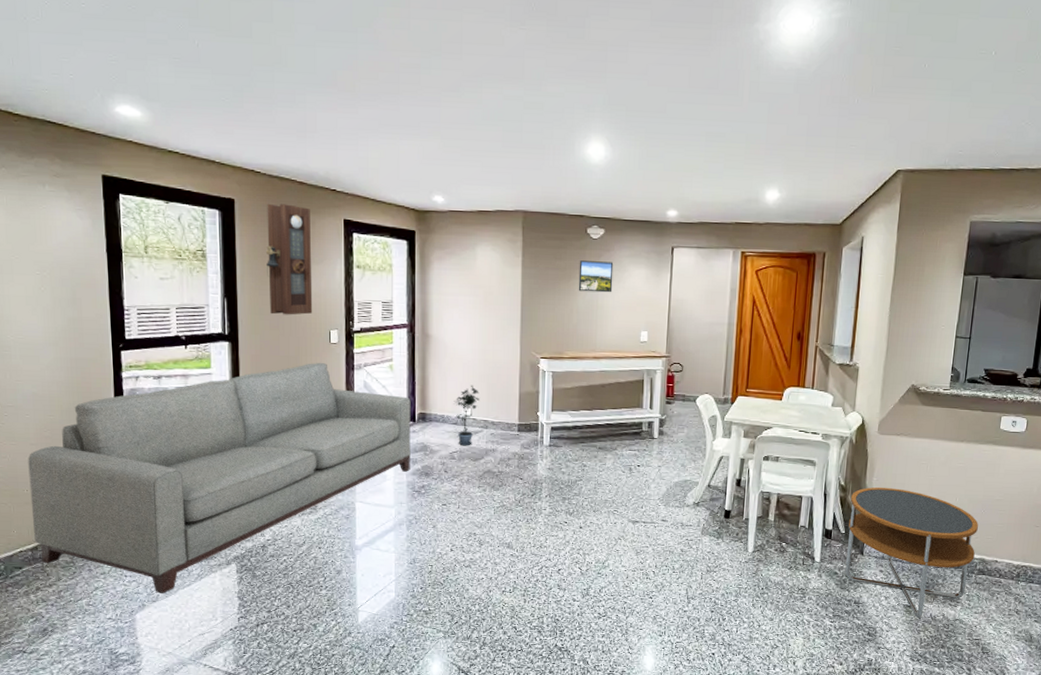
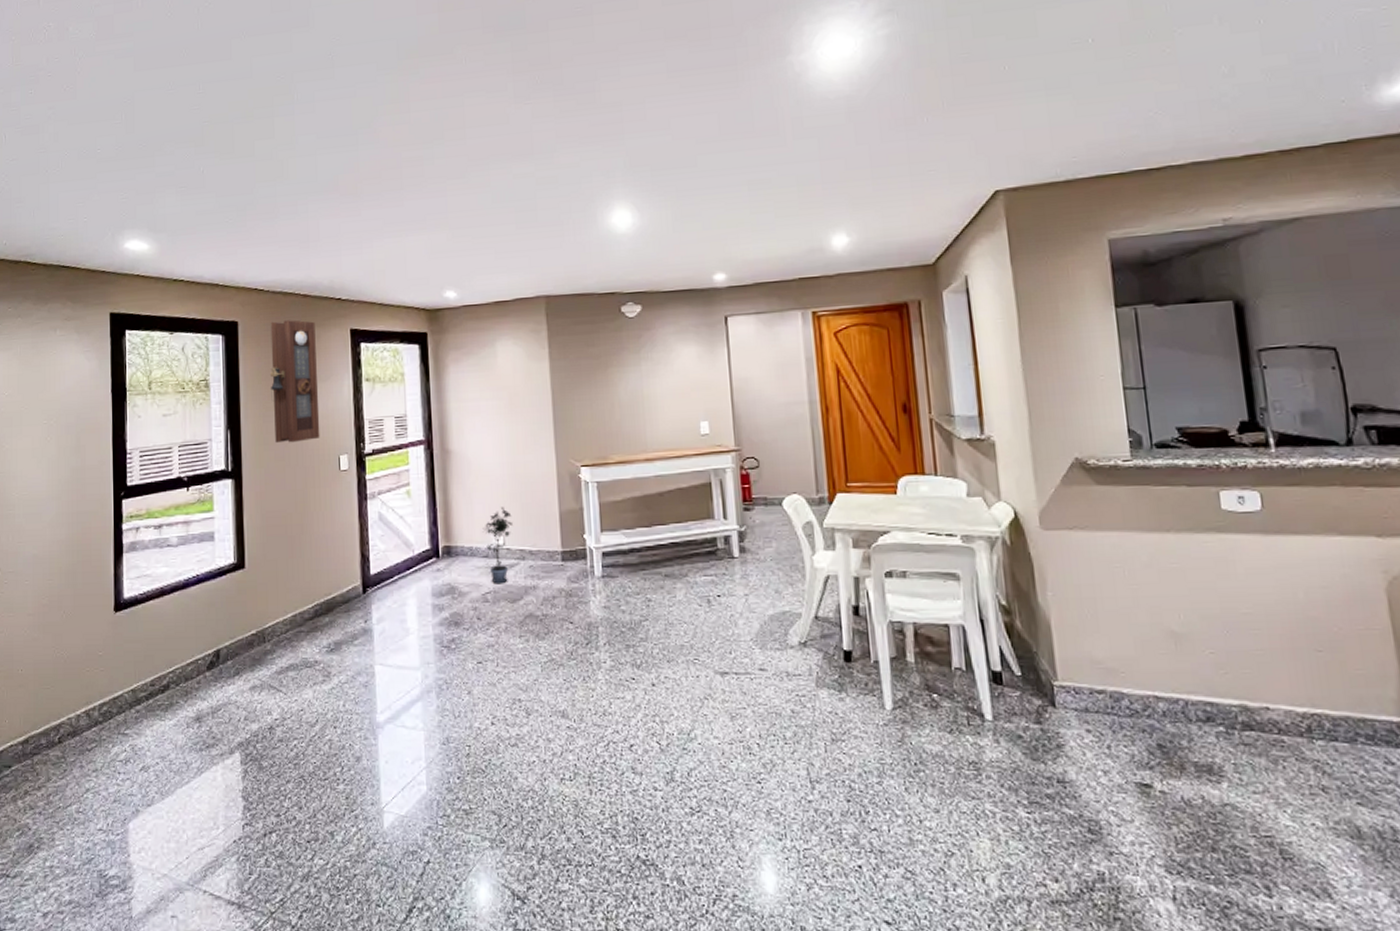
sofa: present [28,363,411,593] -> none [24,495,437,794]
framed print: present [578,260,614,293] -> none [615,342,659,381]
side table: present [845,487,978,618] -> none [1020,605,1230,803]

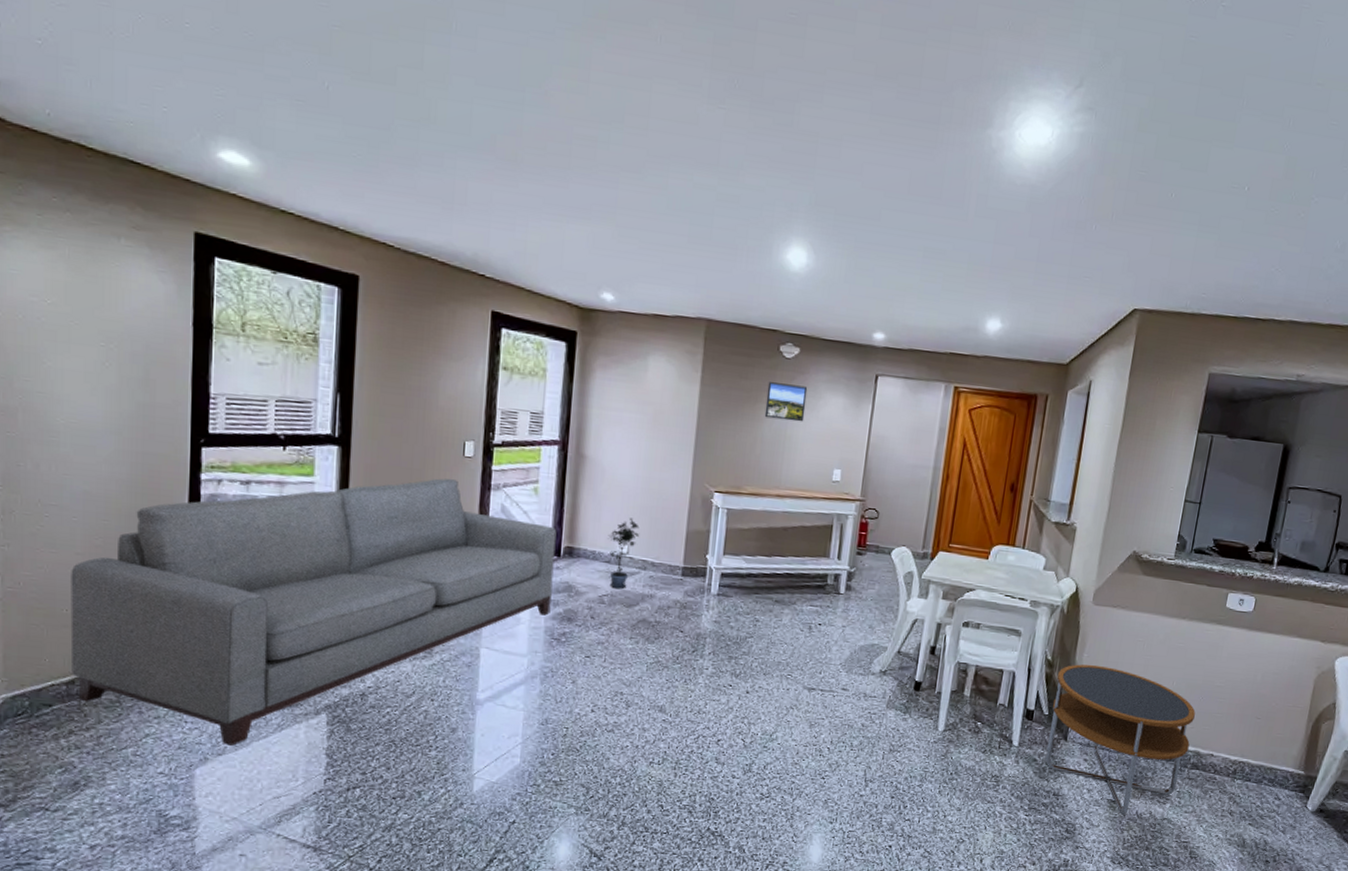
sofa: none [24,495,437,794] -> present [70,478,557,746]
pendulum clock: present [269,320,320,444] -> none [391,284,452,421]
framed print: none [615,342,659,381] -> present [764,382,808,422]
side table: none [1020,605,1230,803] -> present [1045,664,1196,815]

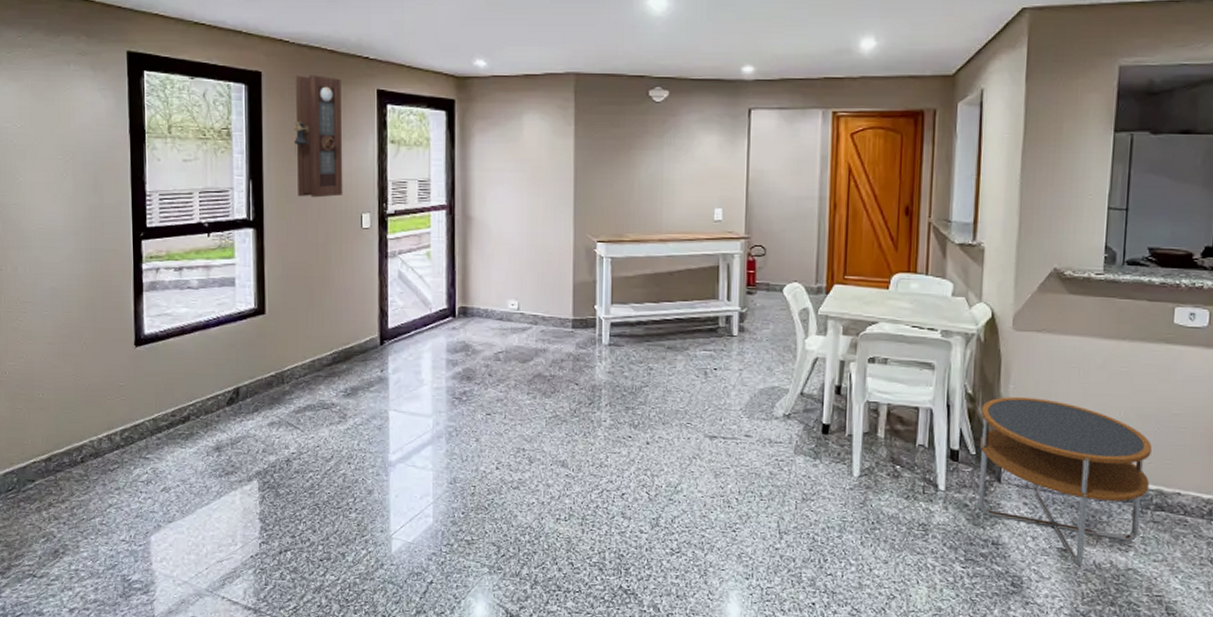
sofa: present [70,478,557,746] -> none [44,251,450,513]
pendulum clock: none [391,284,452,421] -> present [293,75,343,198]
potted plant: present [608,517,639,589] -> none [498,274,528,345]
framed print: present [764,382,808,422] -> none [639,128,681,164]

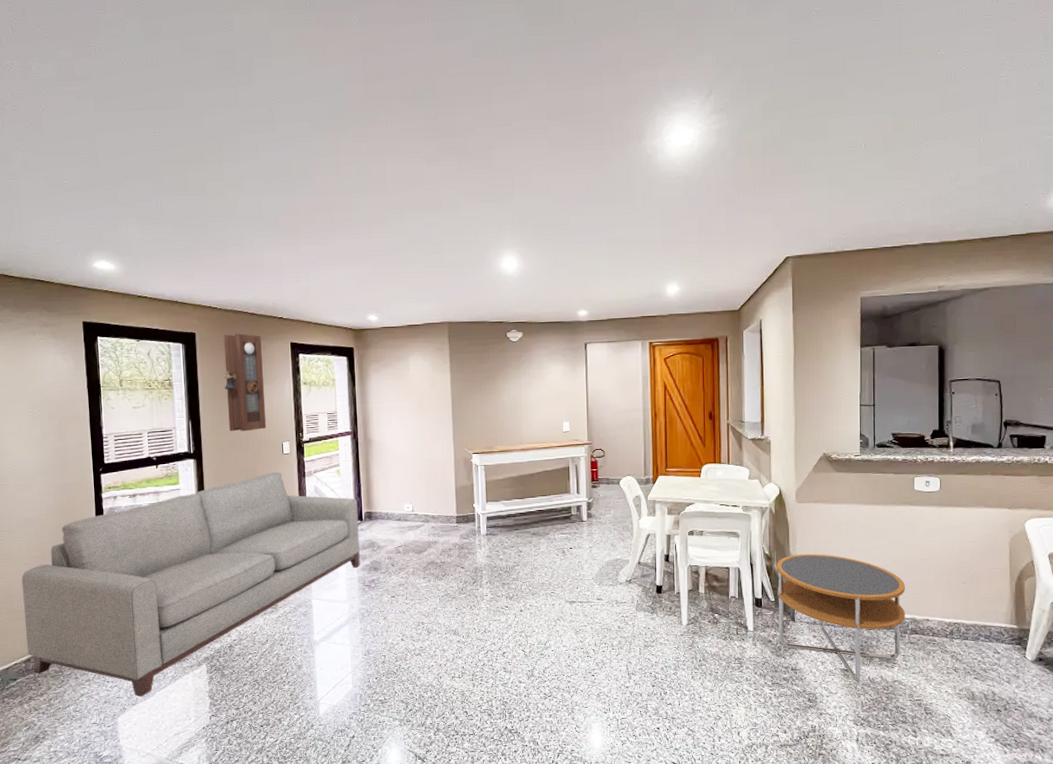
sofa: none [44,251,450,513] -> present [21,472,360,697]

